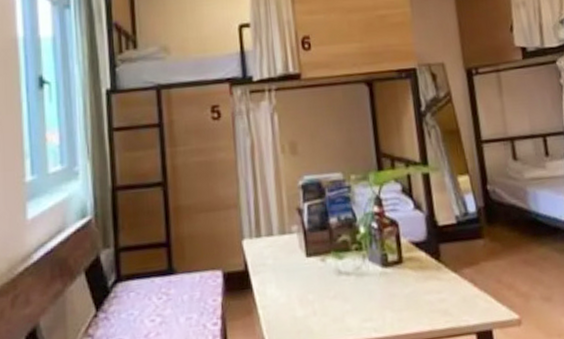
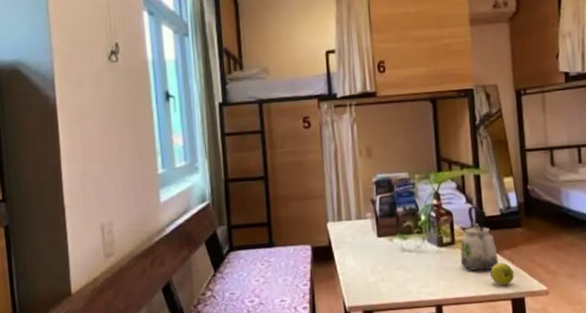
kettle: none [410,213,458,297] -> present [460,206,498,271]
apple: none [448,285,478,315] -> present [490,262,515,286]

